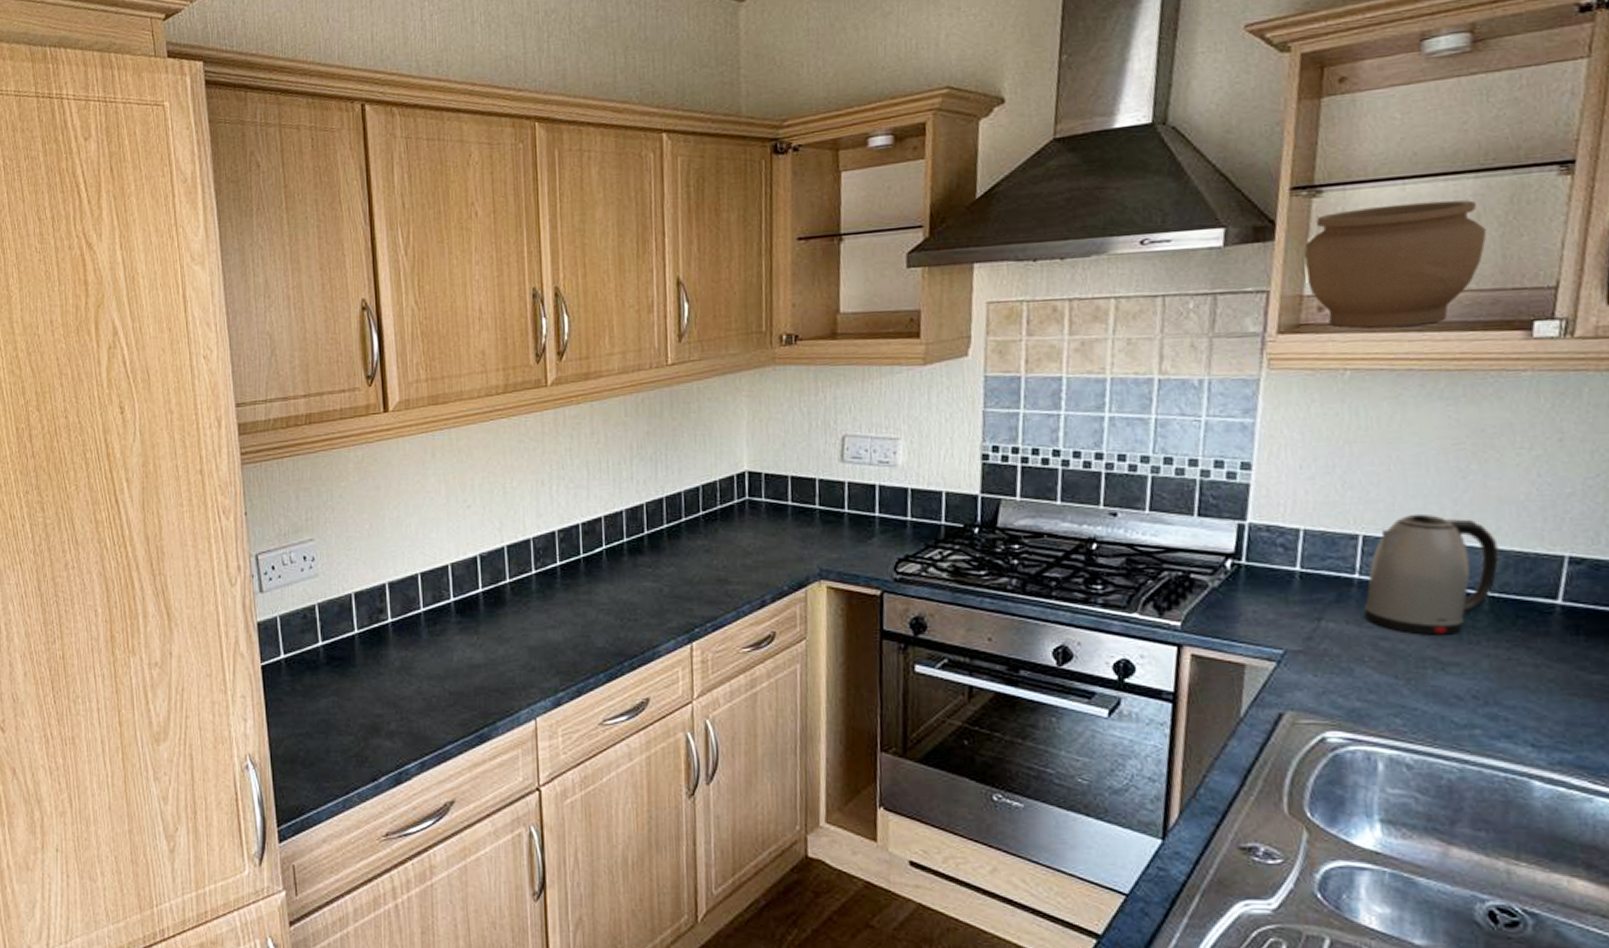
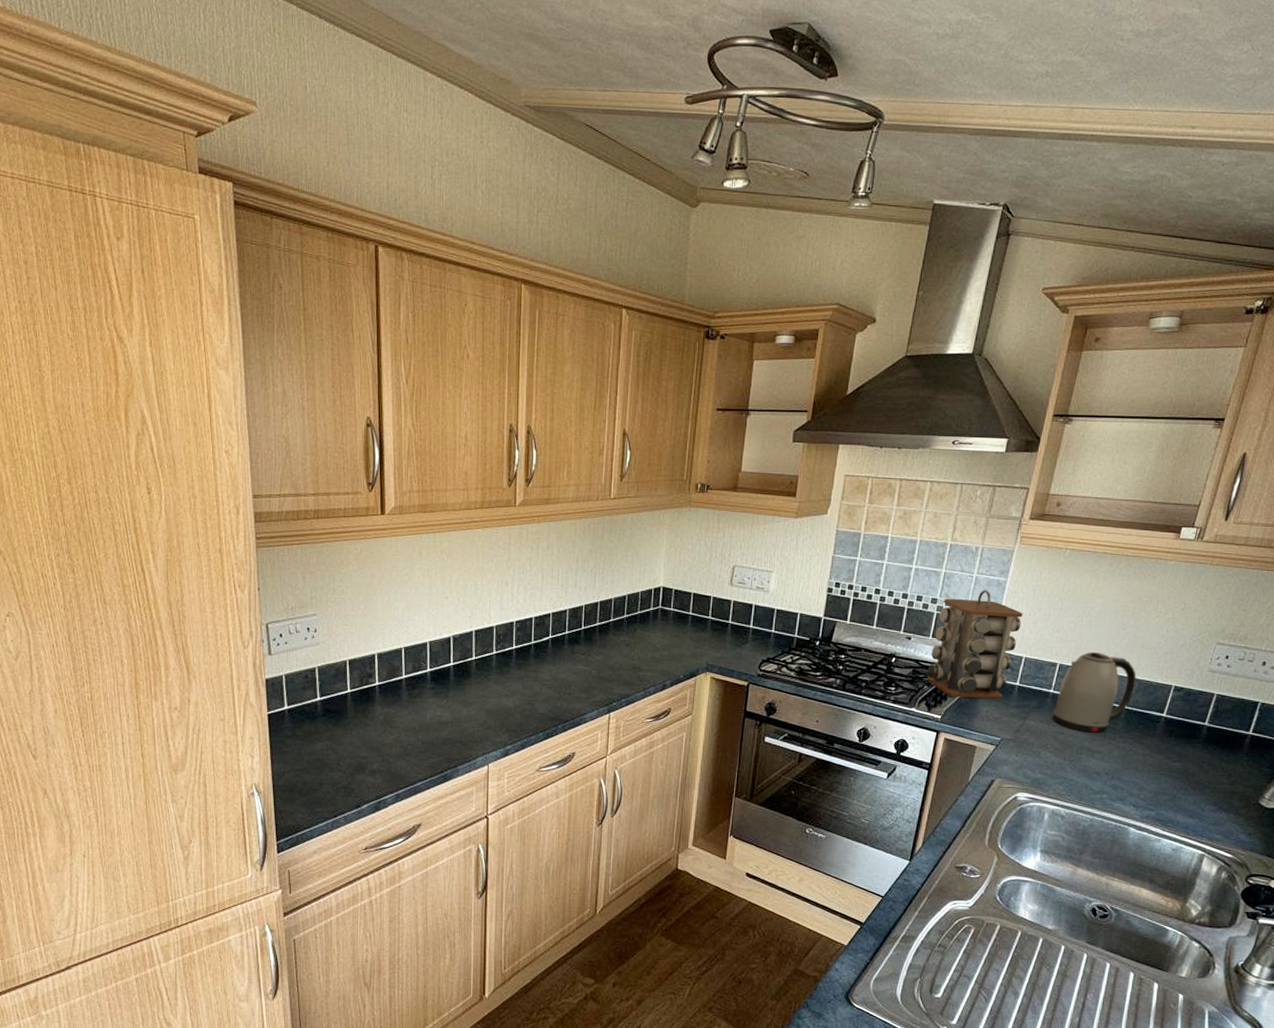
spice rack: none [1149,438,1290,595] -> present [927,590,1023,700]
ceramic pot: present [1304,200,1487,329] -> none [1054,435,1166,523]

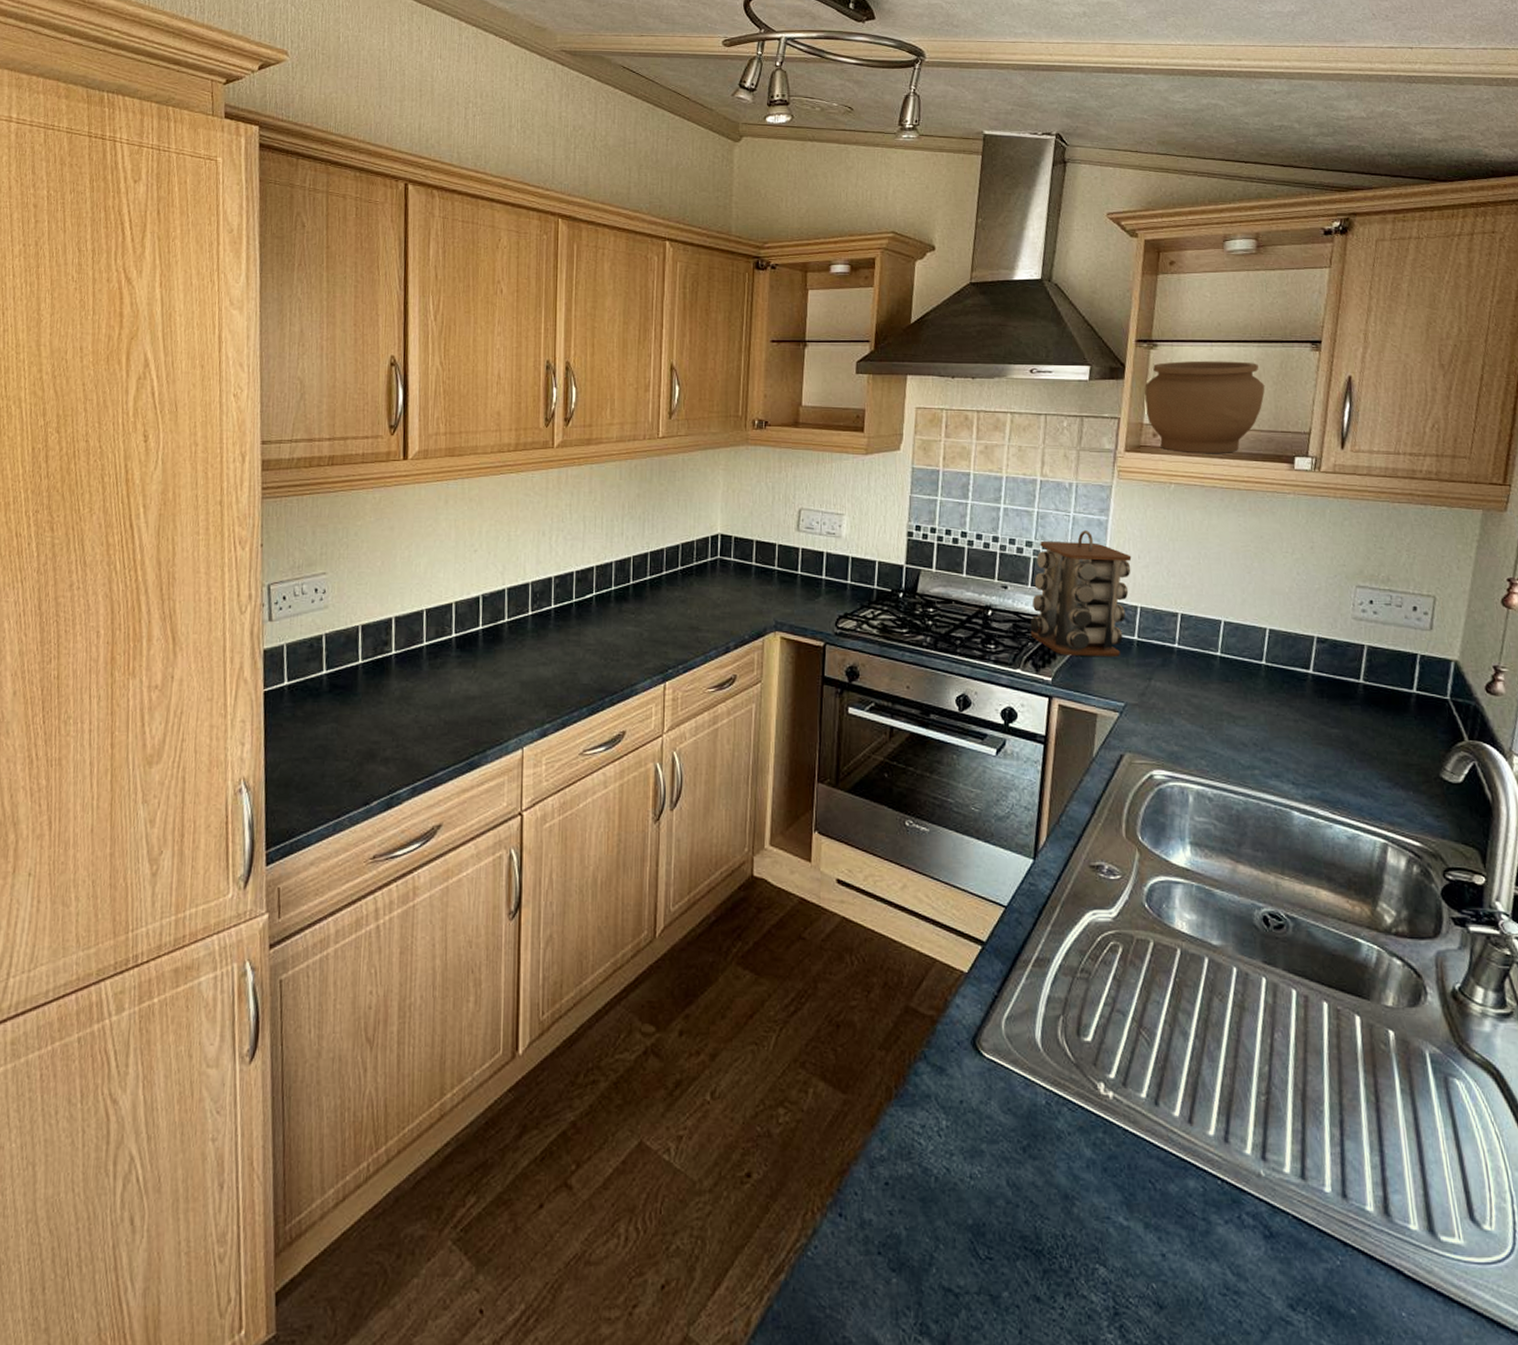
kettle: present [1052,651,1137,733] -> none [1181,598,1272,695]
ceramic pot: none [1054,435,1166,523] -> present [1144,360,1265,454]

